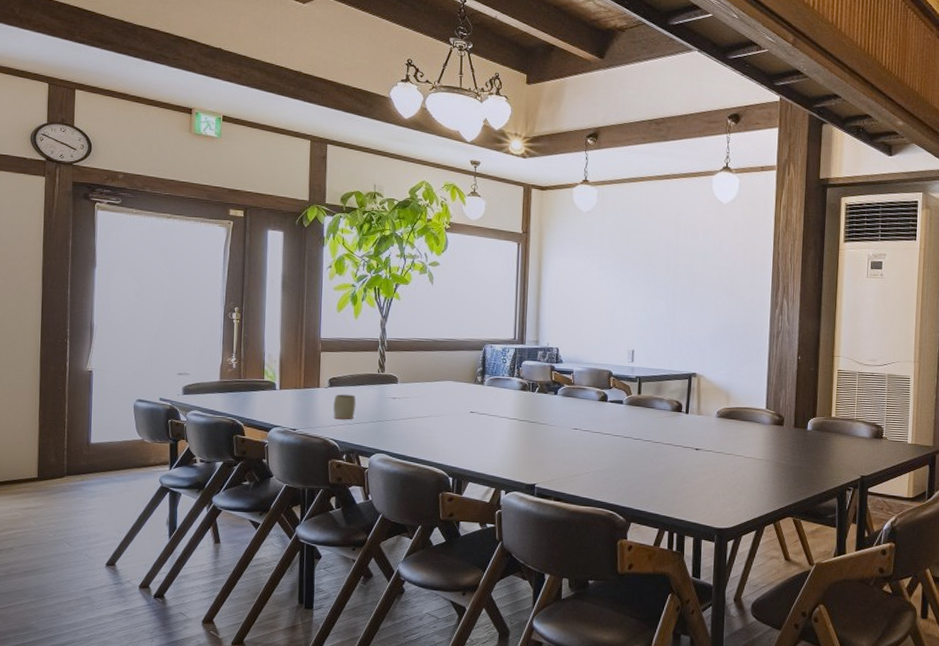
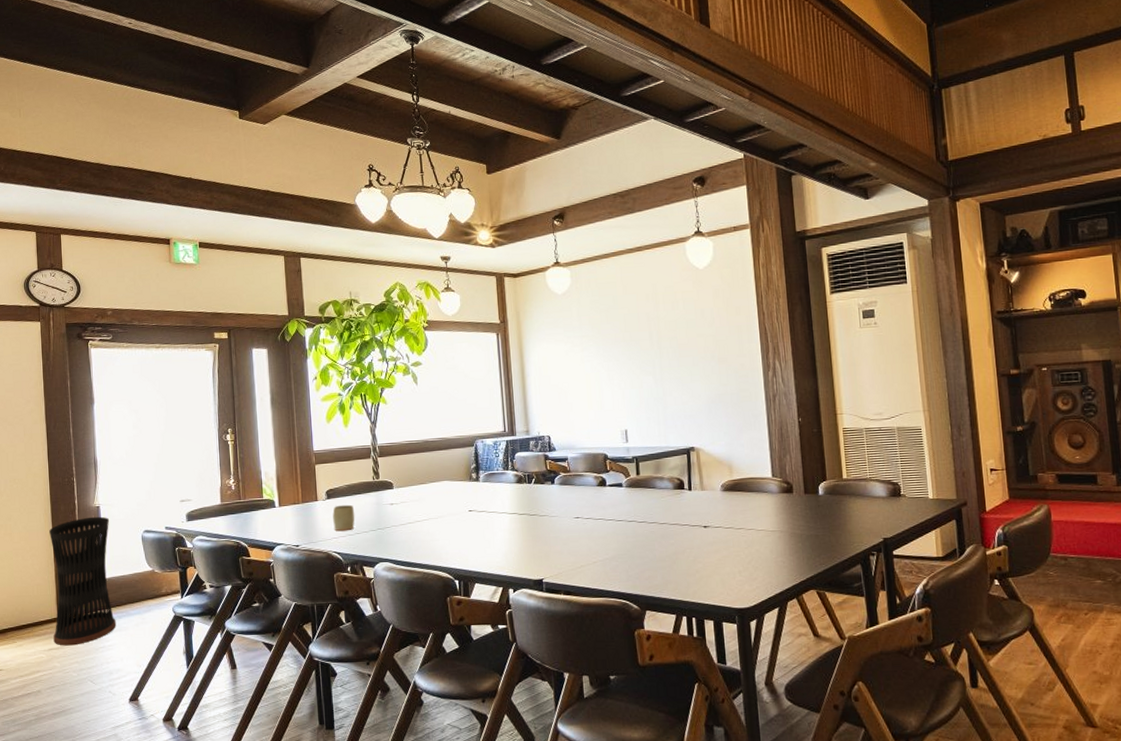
umbrella stand: none [31,380,102,506] -> present [49,516,116,646]

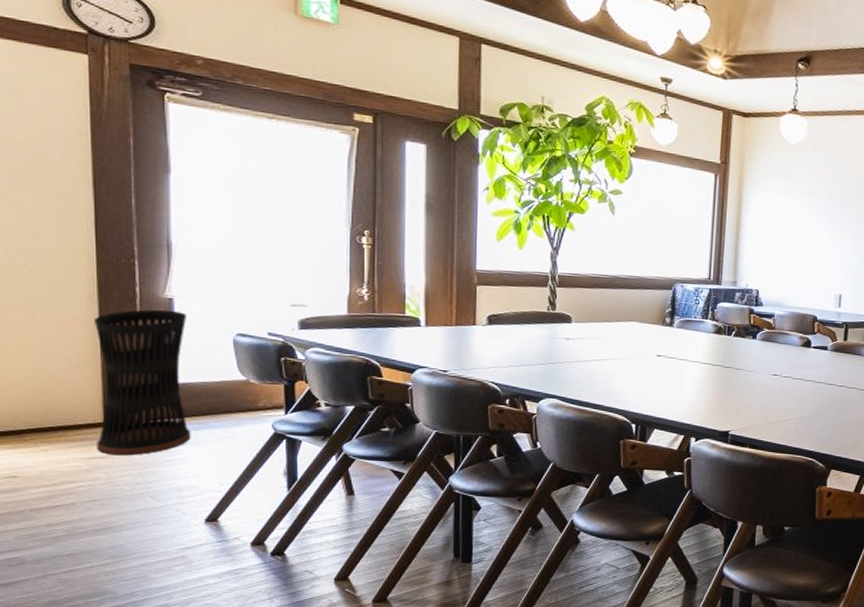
mug: present [333,504,355,531] -> none [493,333,521,361]

